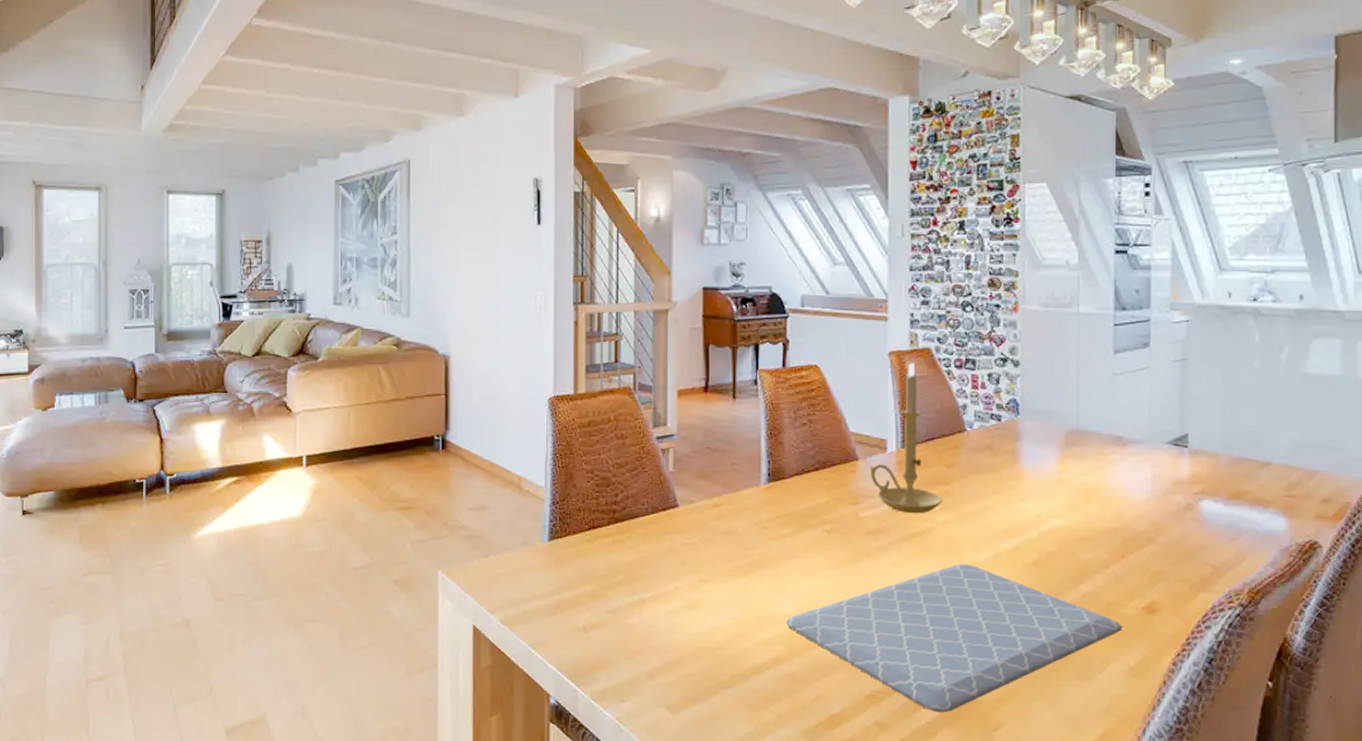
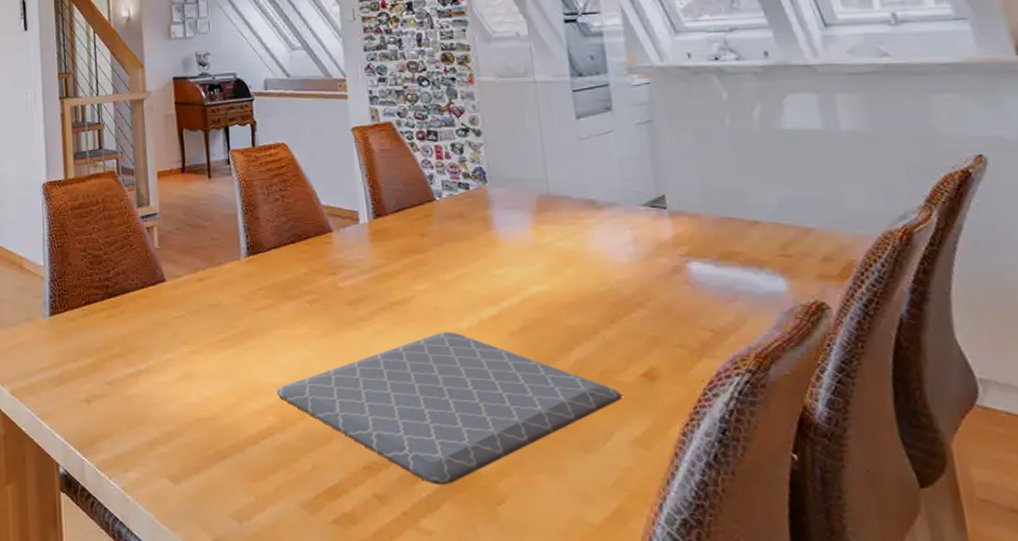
candle holder: present [869,362,942,514] -> none [343,136,419,283]

